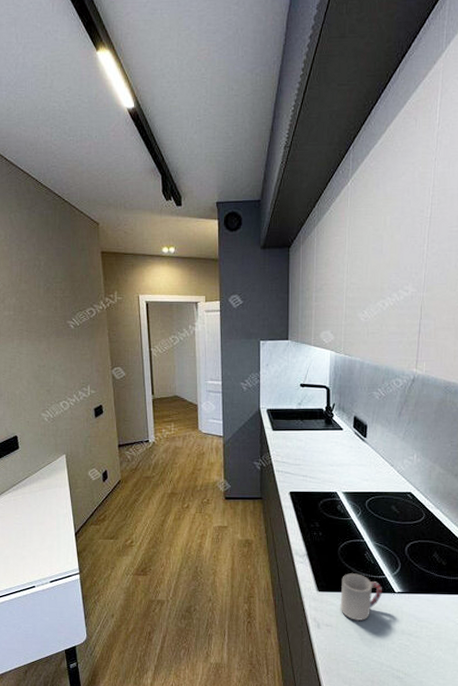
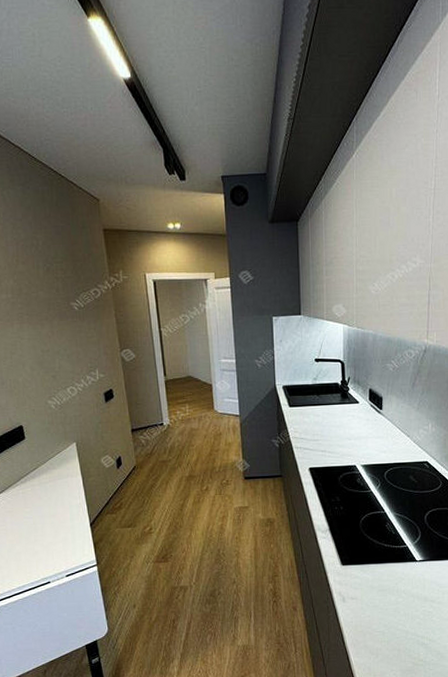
cup: present [340,573,383,621] -> none [364,545,405,592]

